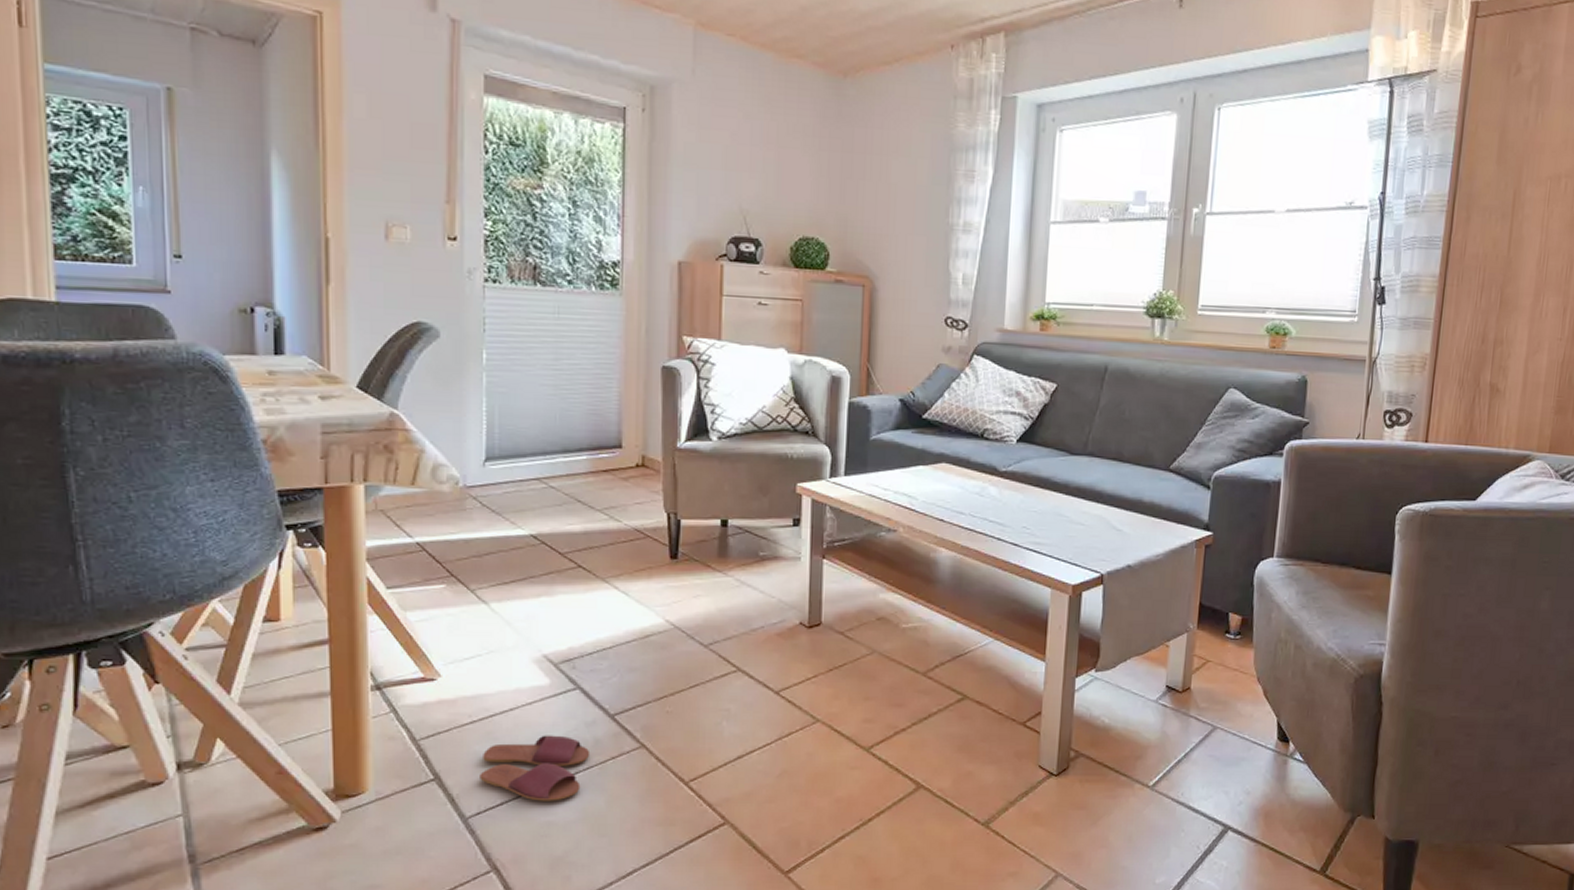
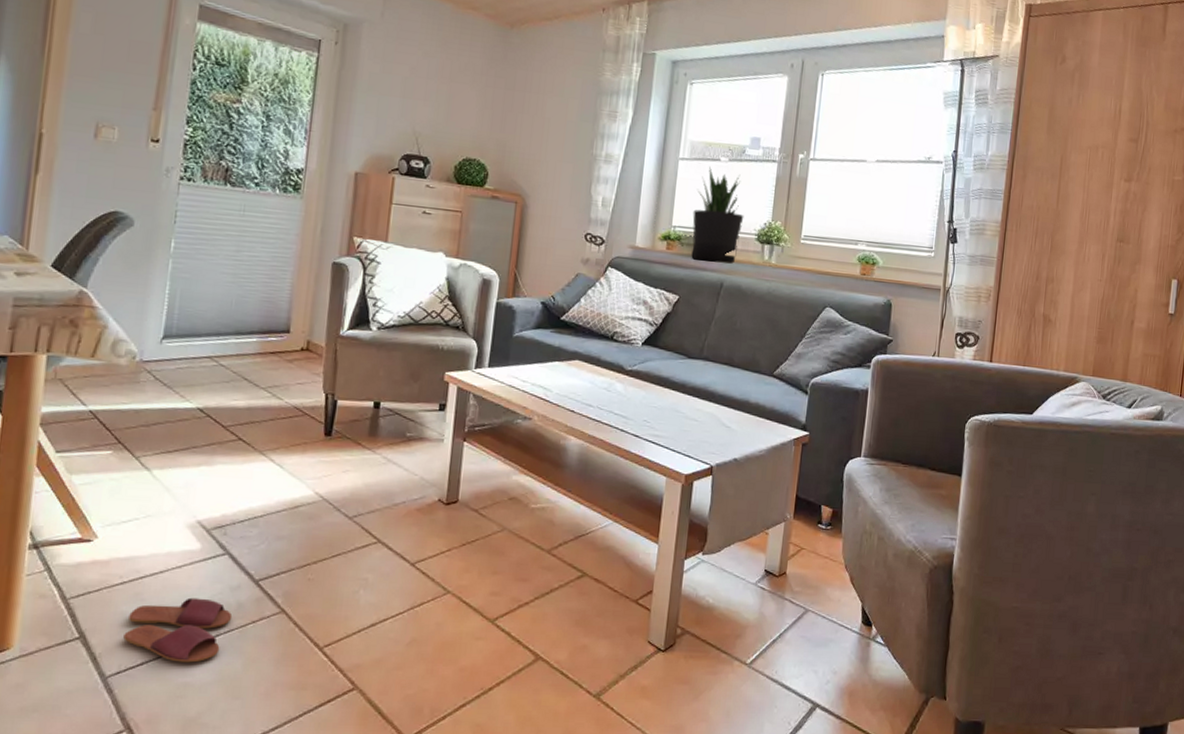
planter: none [1069,229,1130,345] -> present [691,166,744,265]

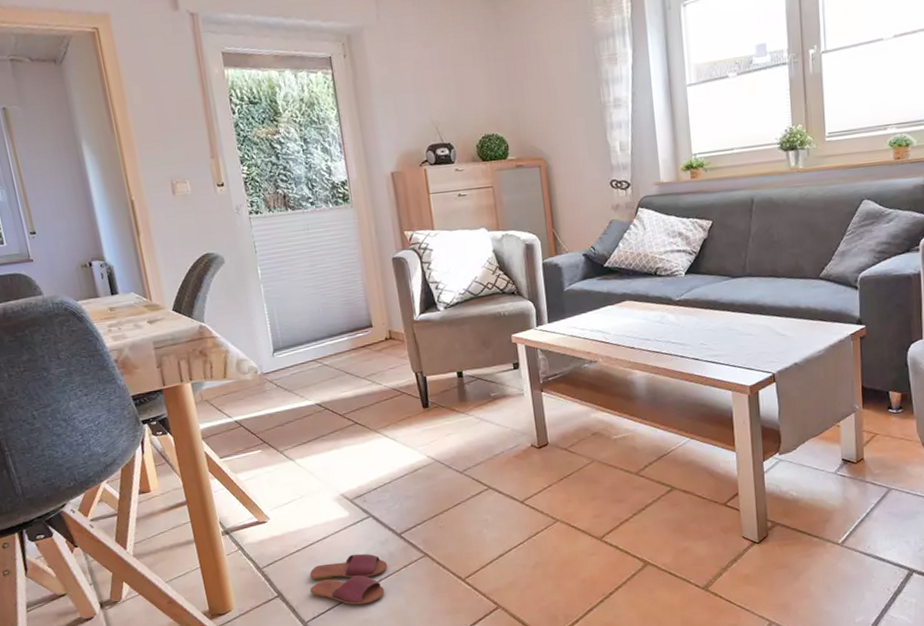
planter: present [691,166,744,265] -> none [710,85,763,183]

